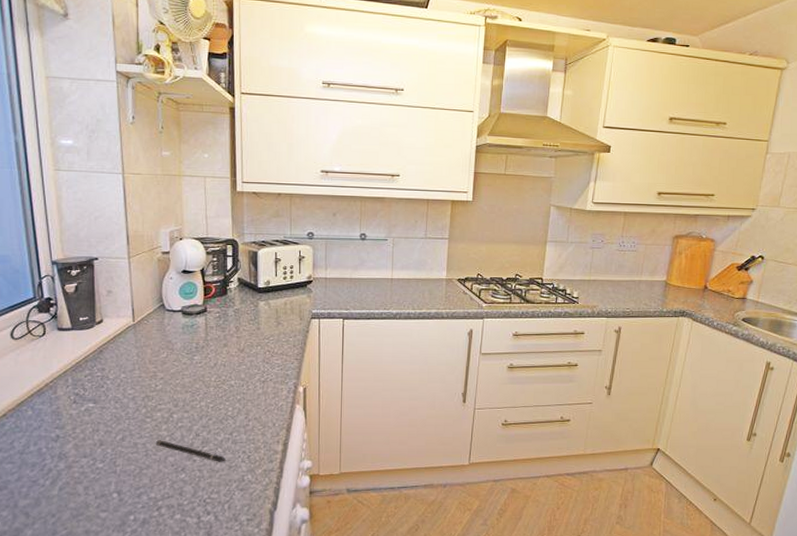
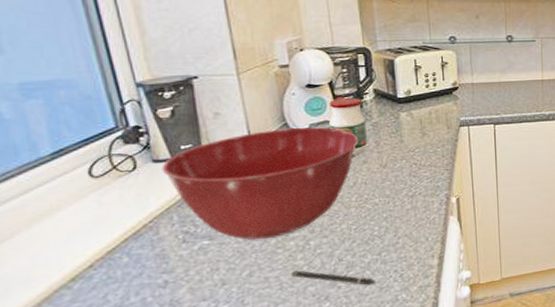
mixing bowl: none [64,309,222,407] -> present [161,127,359,240]
jar: none [198,285,229,339] -> present [329,98,367,156]

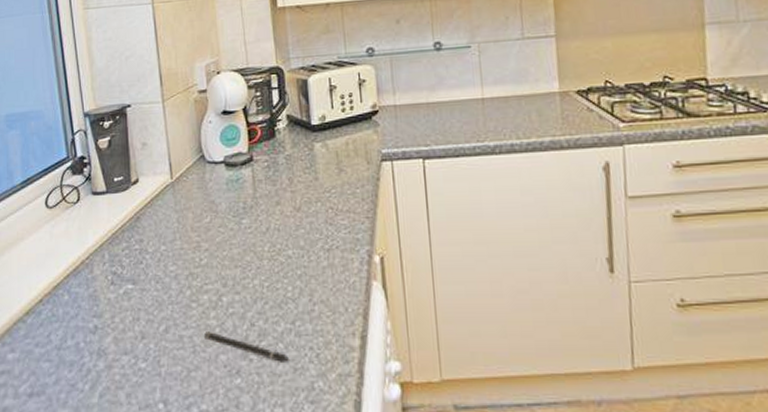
mixing bowl: present [161,127,359,240] -> none [98,160,272,288]
jar: present [329,98,367,156] -> none [243,126,280,195]

